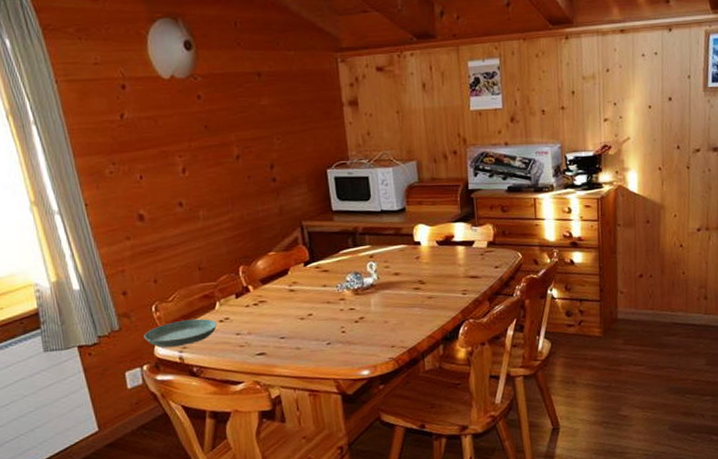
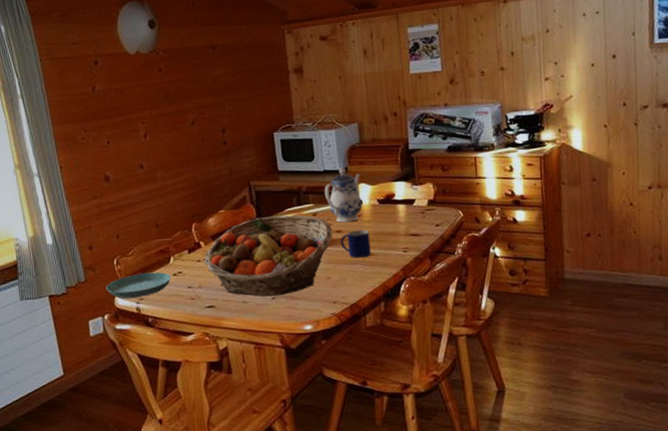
fruit basket: none [253,257,391,342] -> present [204,215,333,297]
teapot: none [381,207,421,265] -> present [324,167,363,223]
mug: none [398,272,430,301] -> present [340,230,371,258]

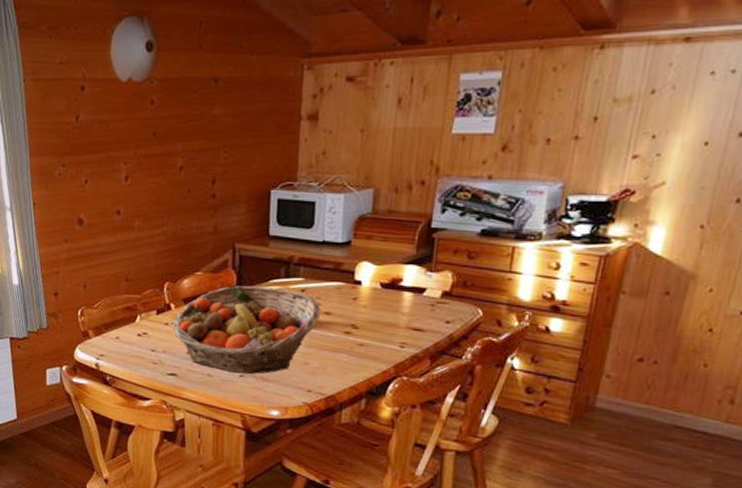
saucer: present [106,272,171,299] -> none [67,328,135,354]
teapot: present [324,167,363,223] -> none [318,240,365,305]
mug: present [340,230,371,258] -> none [327,314,364,347]

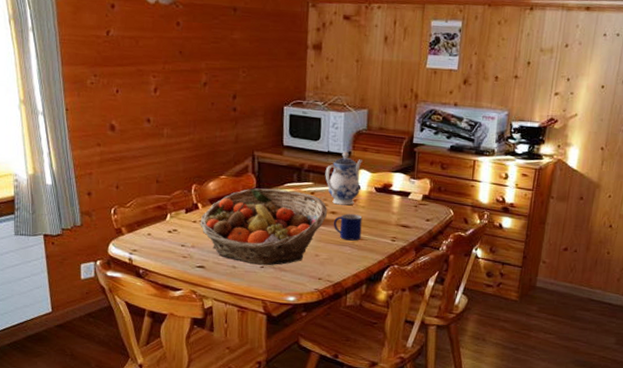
teapot: none [318,240,365,305] -> present [325,151,362,206]
mug: none [327,314,364,347] -> present [333,213,363,241]

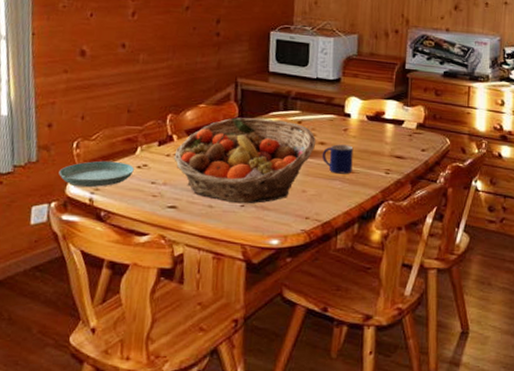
saucer: none [101,225,165,249] -> present [59,160,134,188]
teapot: present [325,151,362,206] -> none [313,77,353,135]

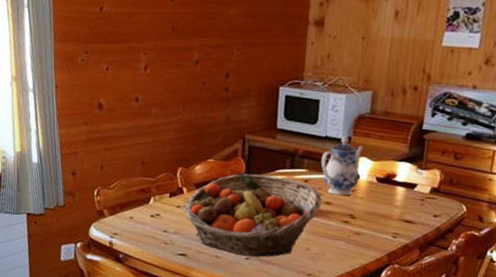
saucer: present [59,160,134,188] -> none [83,208,148,232]
teapot: none [313,77,353,135] -> present [321,136,364,196]
mug: present [322,144,354,174] -> none [327,205,361,235]

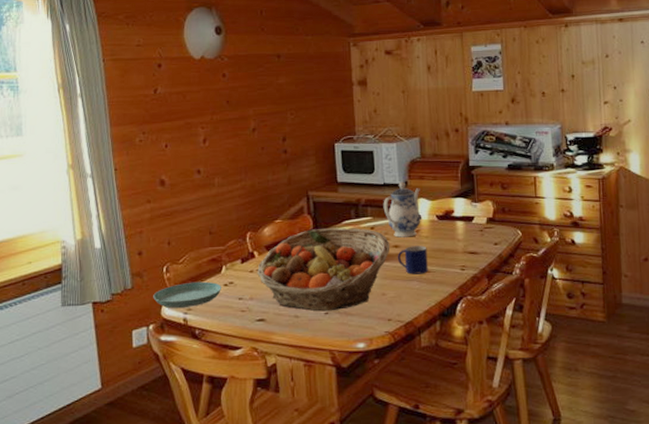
saucer: none [83,208,148,232] -> present [153,281,221,309]
mug: none [327,205,361,235] -> present [397,245,428,275]

